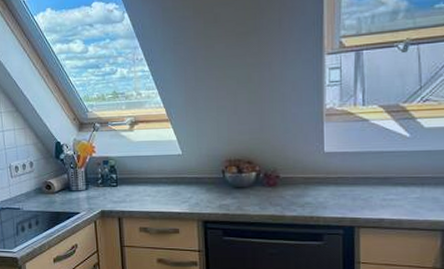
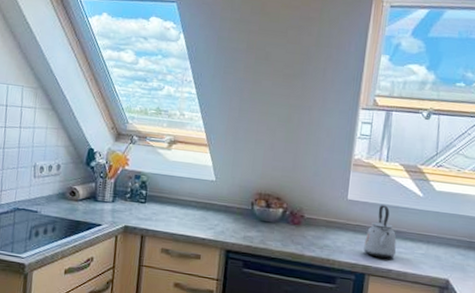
kettle: none [349,152,386,208] -> present [364,205,397,259]

